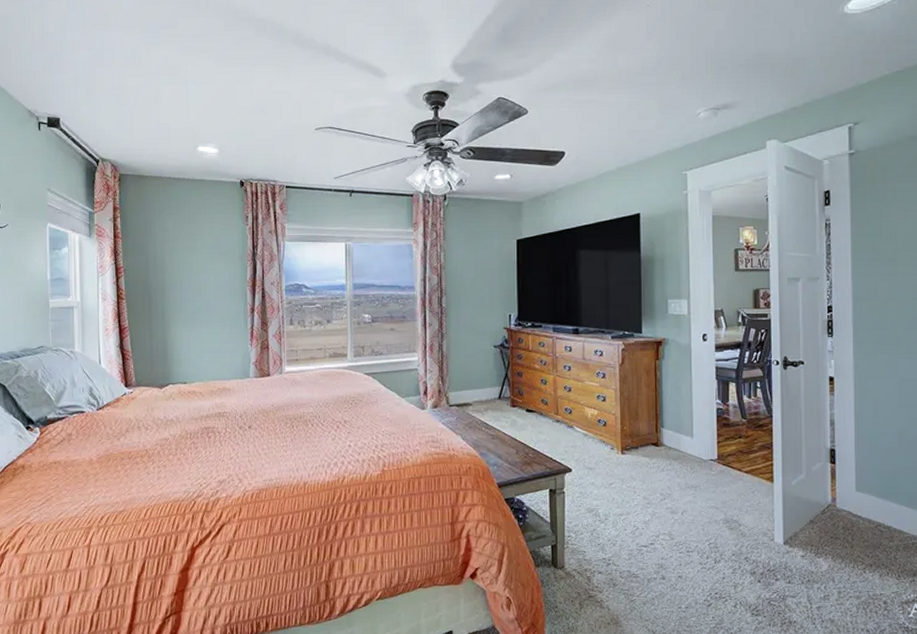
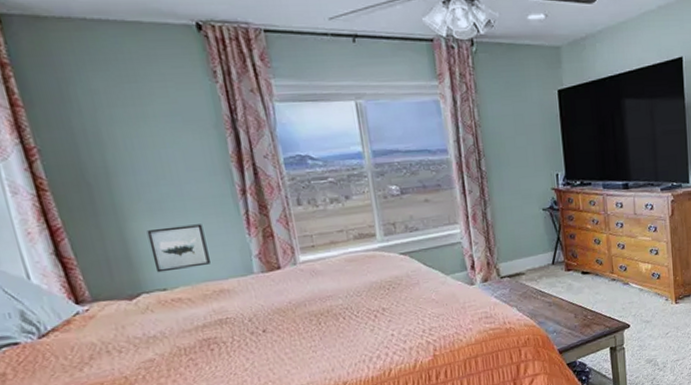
wall art: none [181,333,221,369] -> present [146,224,212,273]

